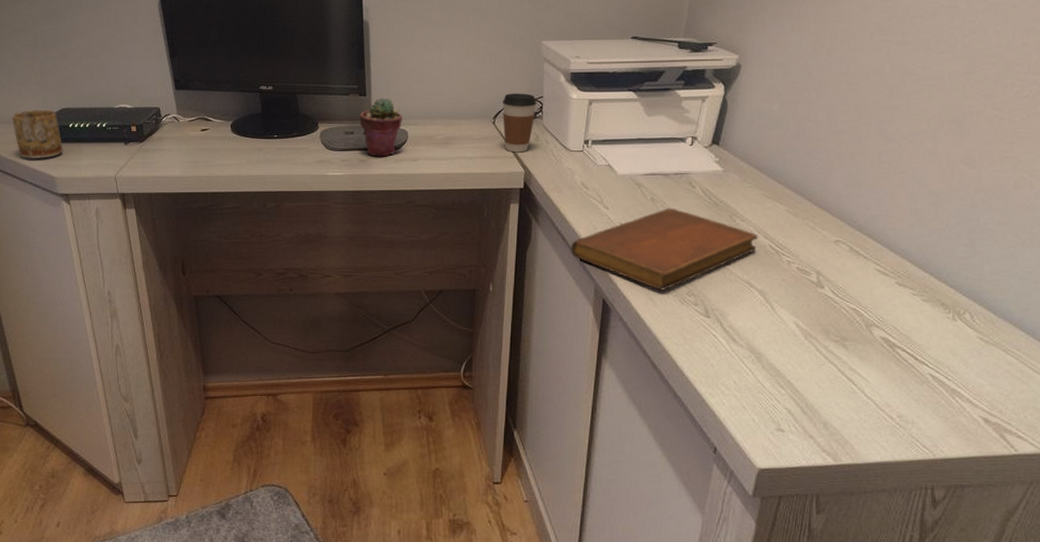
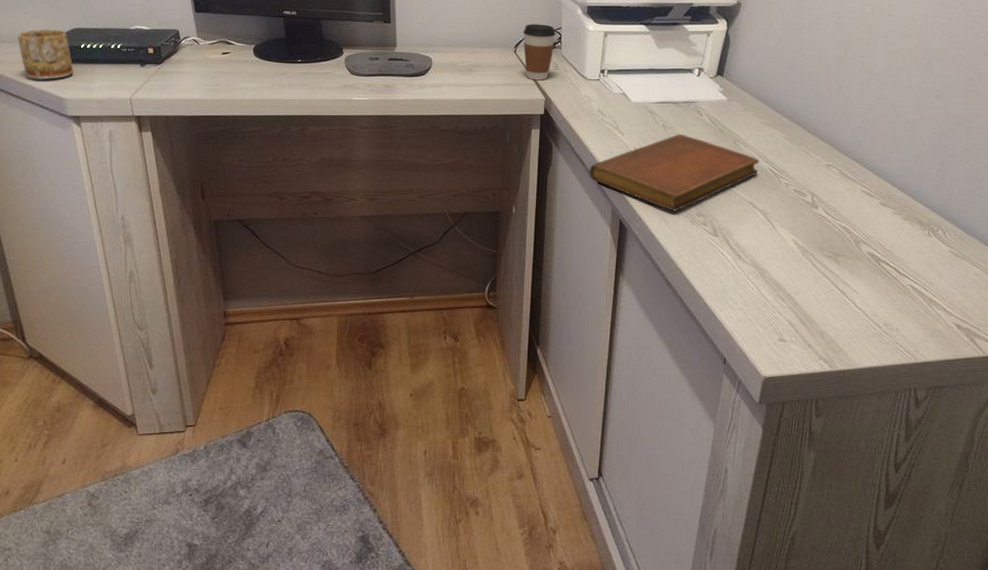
potted succulent: present [360,97,402,157] -> none [385,25,427,83]

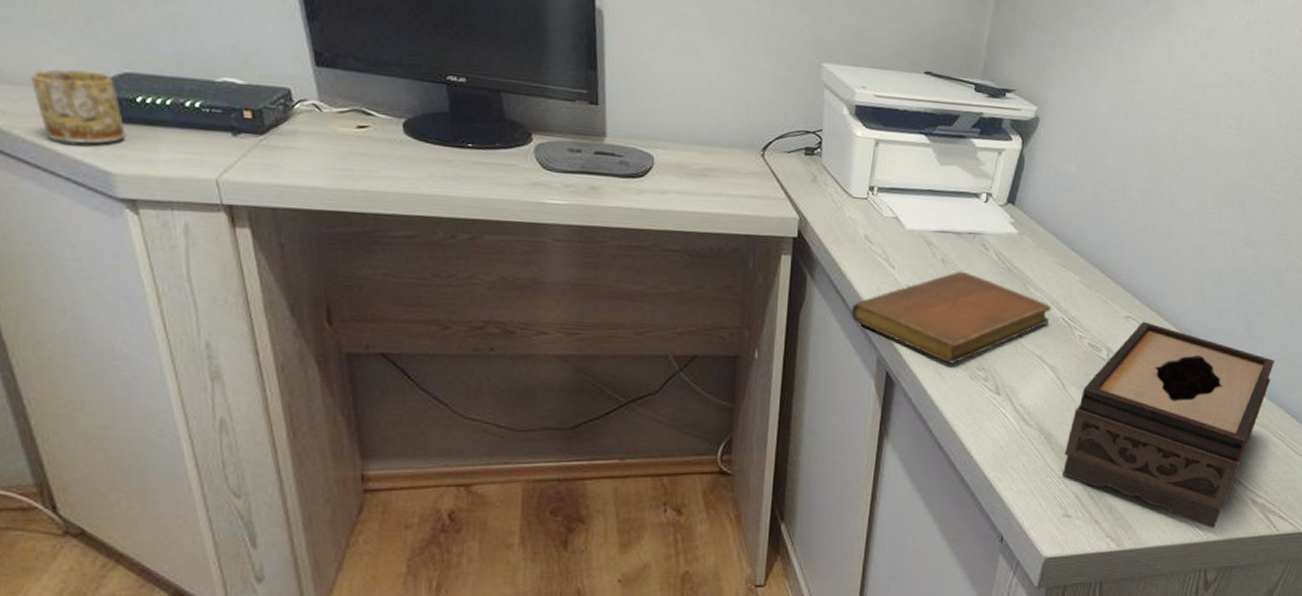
coffee cup: present [523,24,556,81] -> none [773,121,815,195]
tissue box: none [777,168,971,352] -> present [1063,321,1275,529]

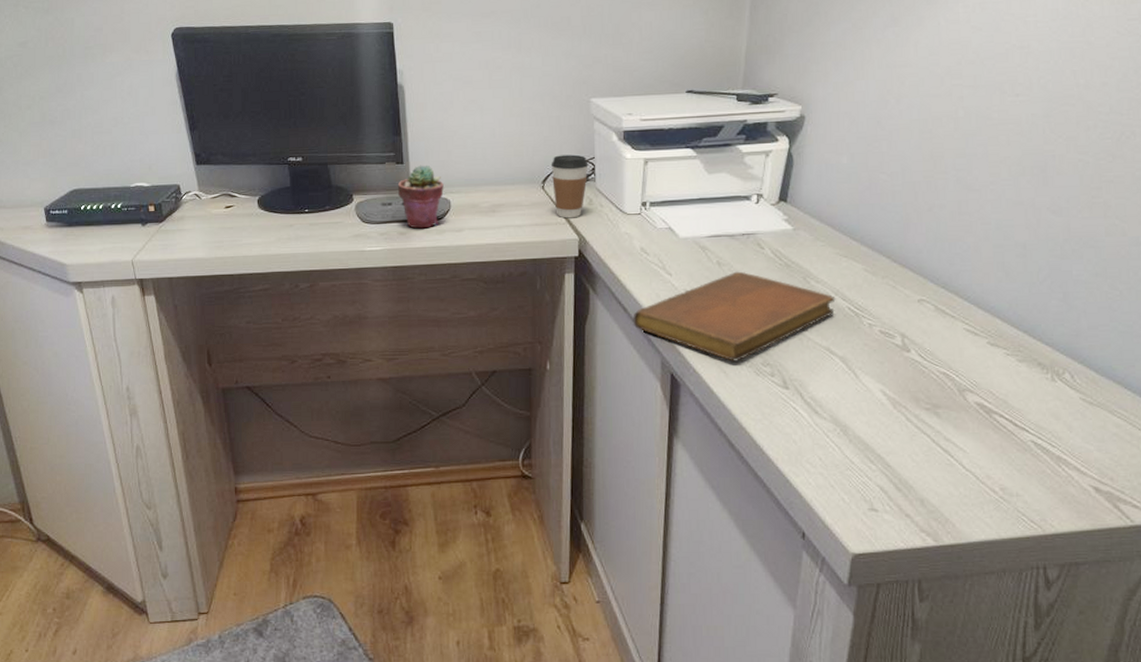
mug: present [31,69,126,144] -> none [18,191,74,245]
potted succulent: none [590,109,647,186] -> present [398,165,444,229]
coffee cup: none [773,121,815,195] -> present [551,154,589,219]
tissue box: present [1063,321,1275,529] -> none [863,303,1105,521]

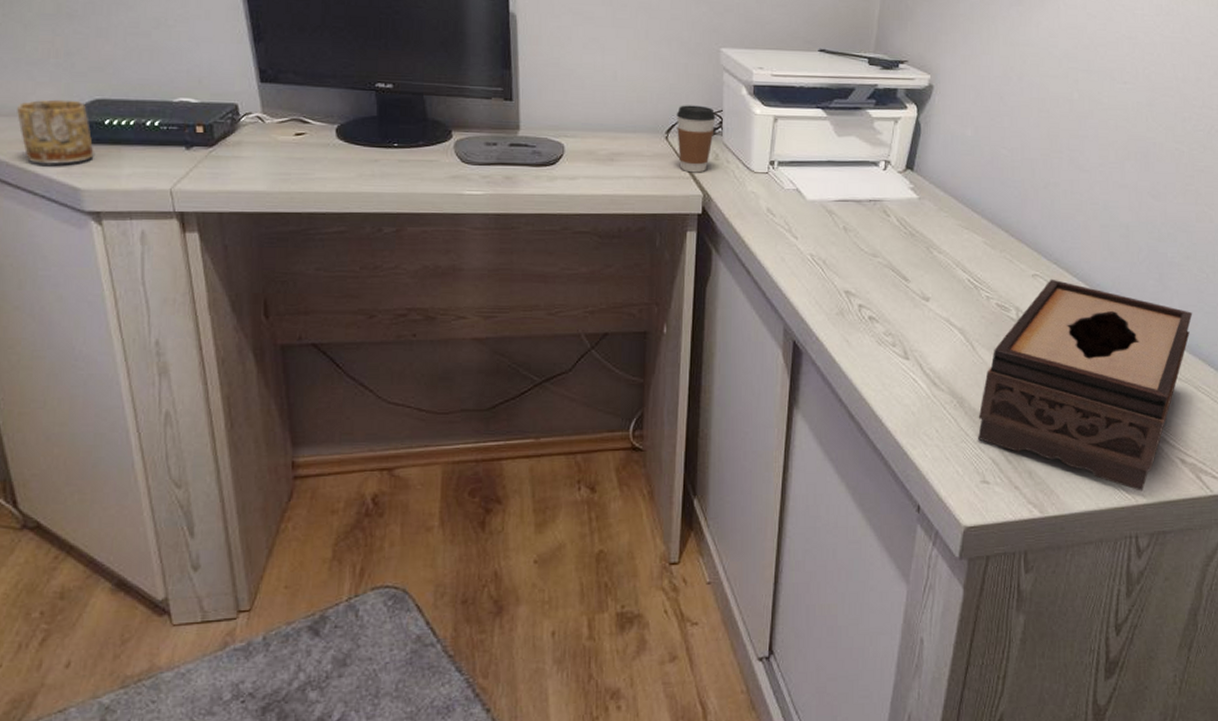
mug: none [18,191,74,245] -> present [17,99,94,164]
potted succulent: present [398,165,444,229] -> none [505,103,557,174]
notebook: present [633,271,836,362] -> none [756,238,957,330]
tissue box: none [863,303,1105,521] -> present [978,279,1193,492]

